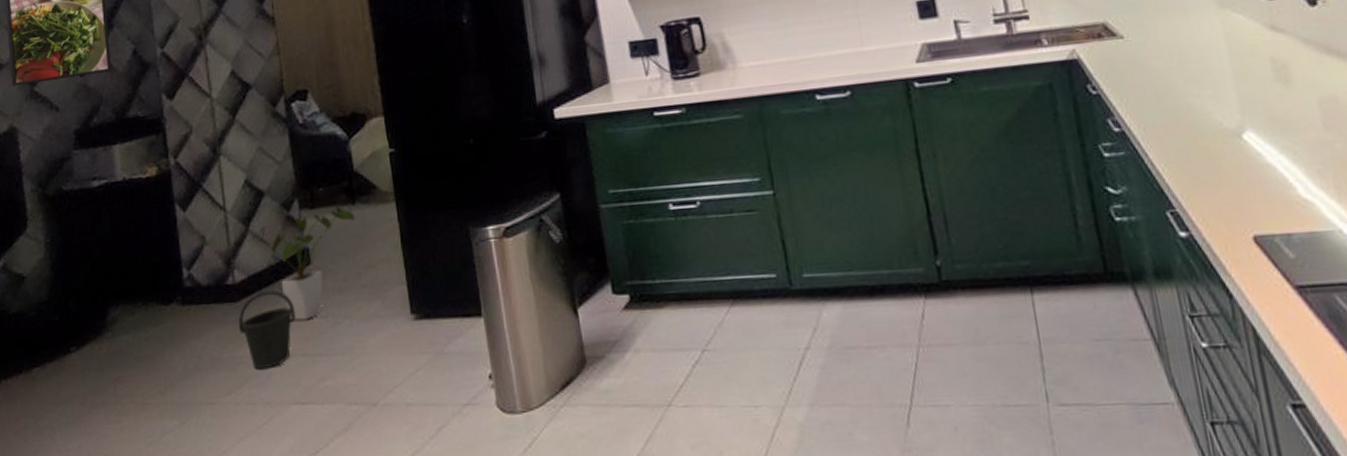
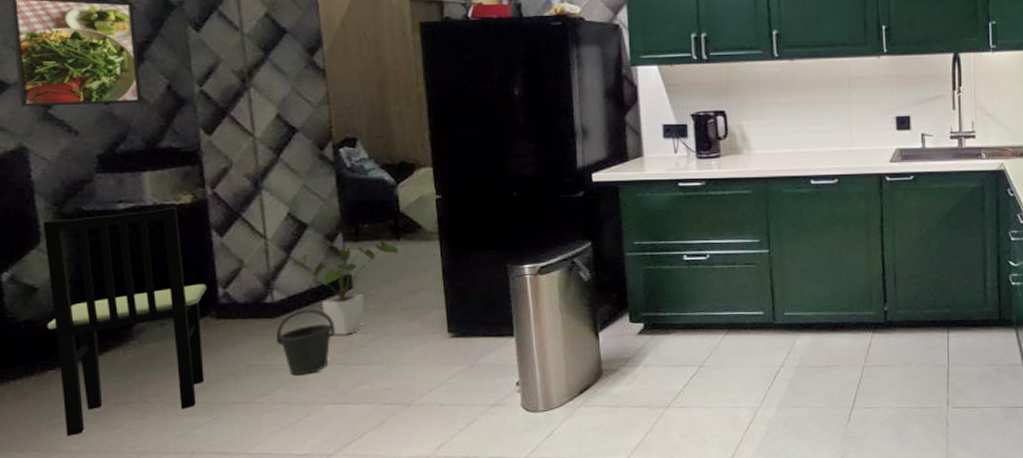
dining chair: none [30,180,173,444] -> present [43,206,207,437]

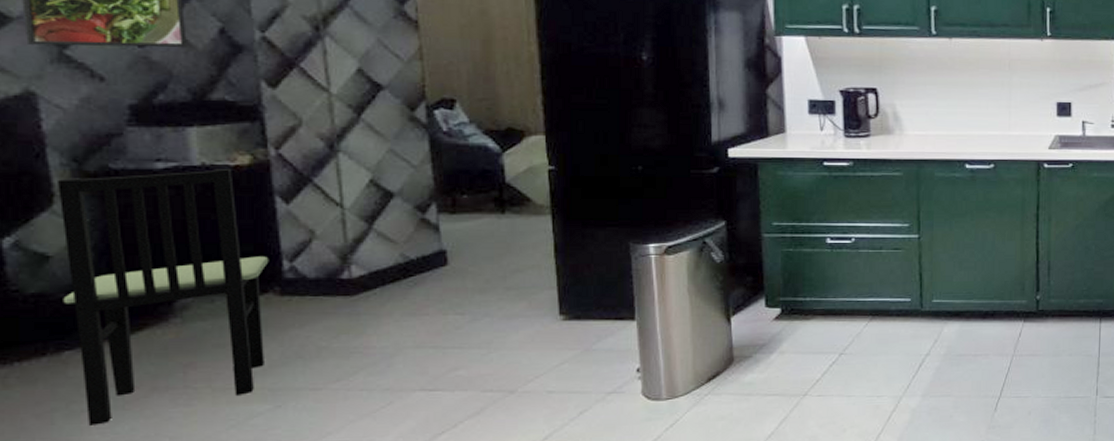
bucket: present [277,309,335,376] -> none [355,287,426,360]
house plant: present [293,241,399,335] -> none [375,214,504,316]

